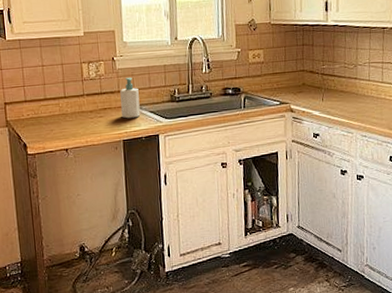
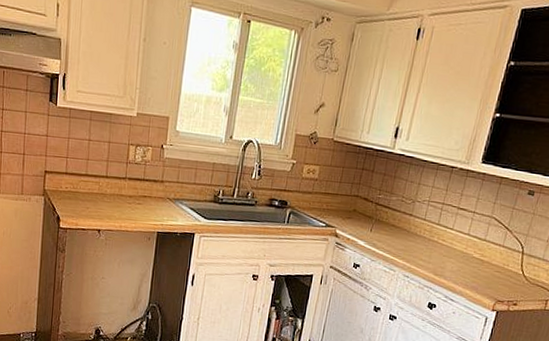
soap bottle: present [120,77,141,119] -> none [160,168,183,212]

